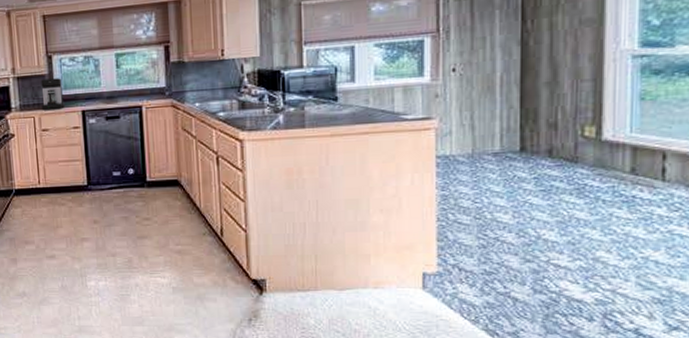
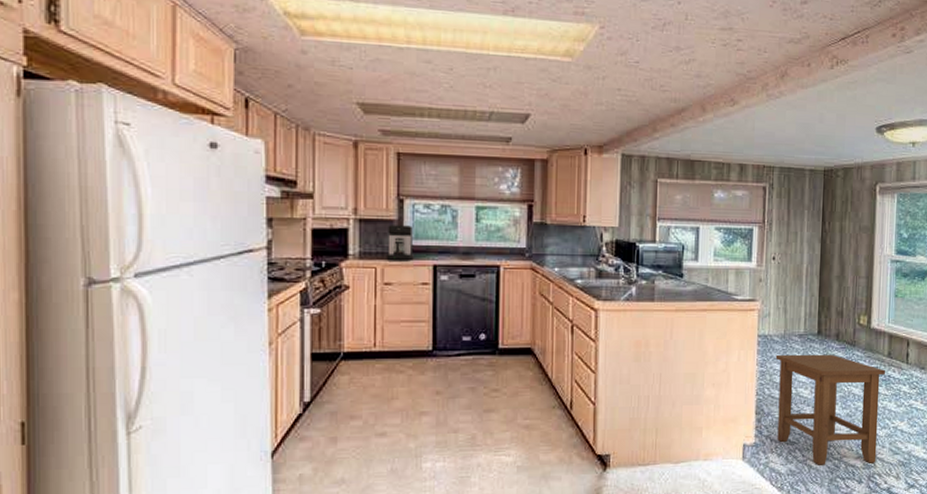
stool: none [461,173,628,299] -> present [775,354,886,465]

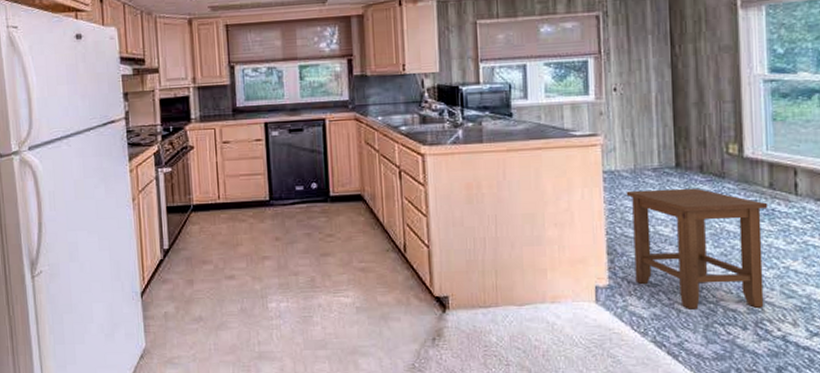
coffee maker: present [386,225,414,261] -> none [222,89,247,122]

